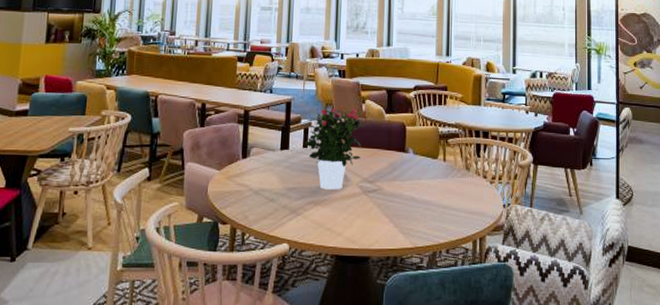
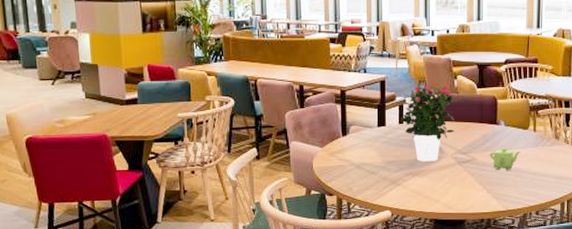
teapot: none [397,178,431,203] -> present [489,148,522,171]

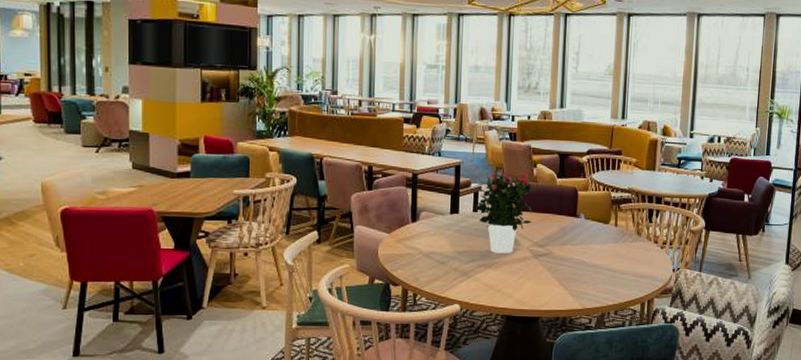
teapot: present [489,148,522,171] -> none [567,242,602,267]

